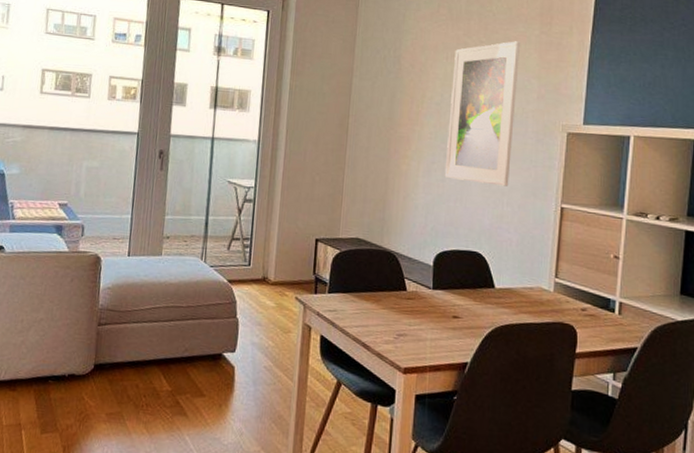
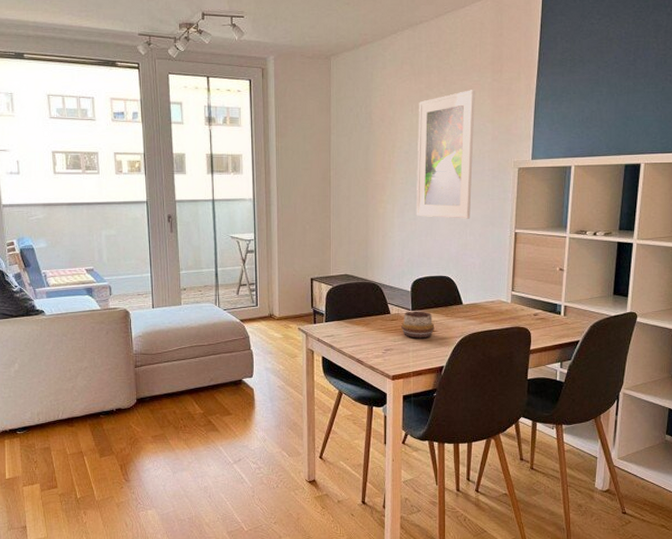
decorative bowl: none [419,289,460,326] -> present [401,311,435,339]

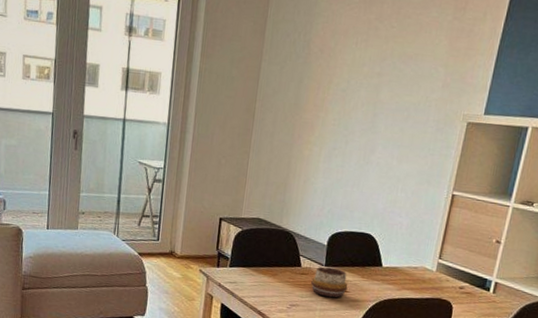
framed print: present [416,90,475,219] -> none [344,26,432,173]

